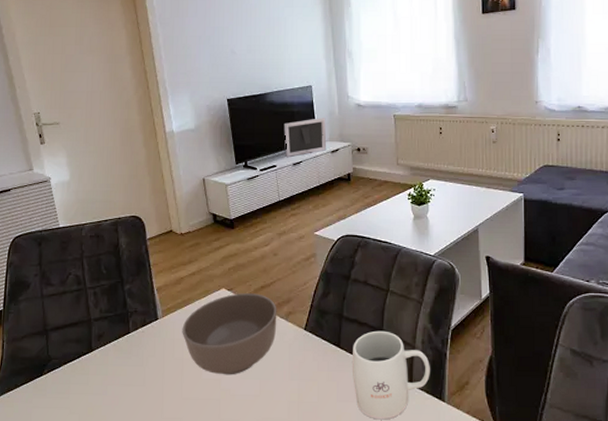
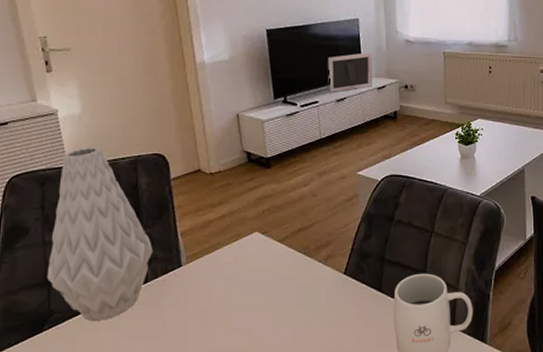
vase: none [45,209,134,368] -> present [46,146,154,322]
bowl: present [182,293,277,375] -> none [208,237,315,325]

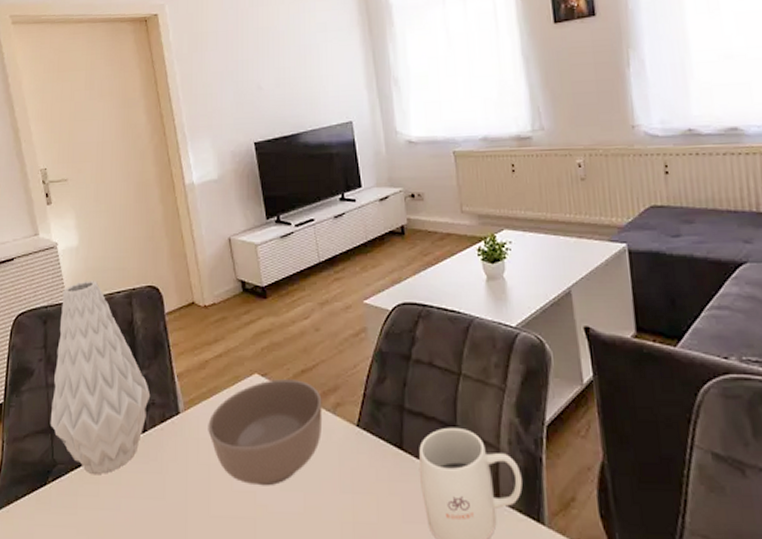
bowl: none [208,237,315,325] -> present [208,379,323,486]
picture frame: present [327,52,373,94] -> none [321,159,374,209]

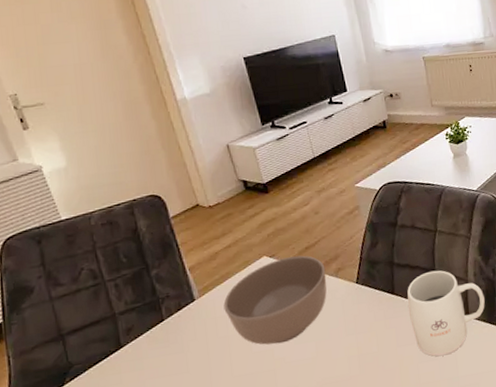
vase: present [50,279,151,475] -> none [55,196,164,367]

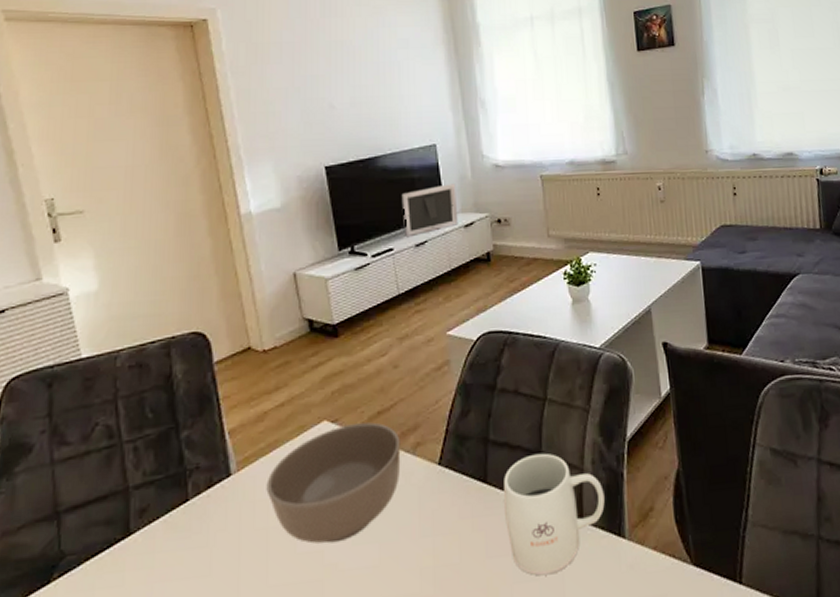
picture frame: none [309,67,358,112] -> present [401,184,459,238]

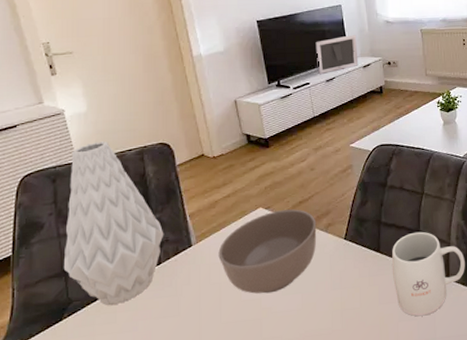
vase: none [55,329,194,562] -> present [63,140,164,306]

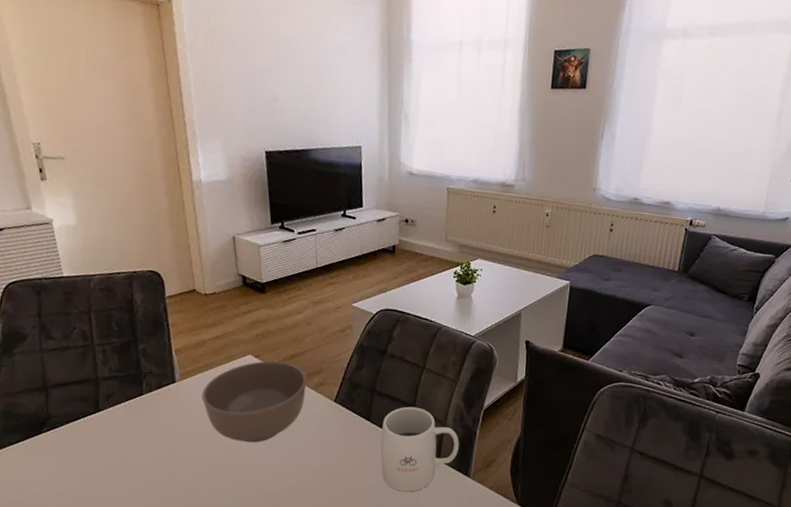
vase: present [63,140,164,306] -> none [44,258,148,428]
picture frame: present [315,35,359,75] -> none [326,182,374,223]

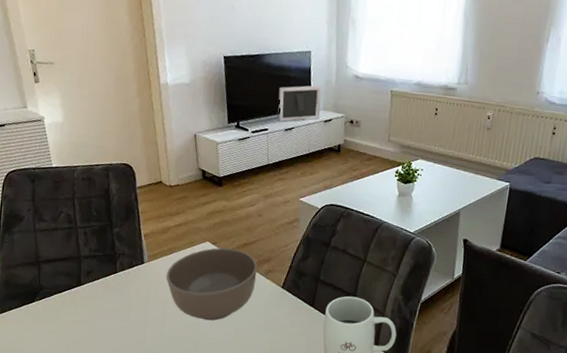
picture frame: none [326,182,374,223] -> present [278,85,322,123]

